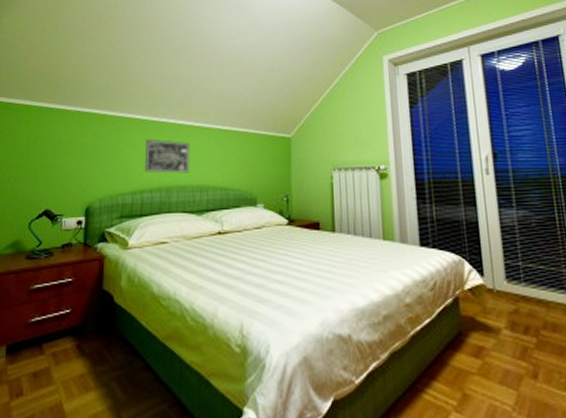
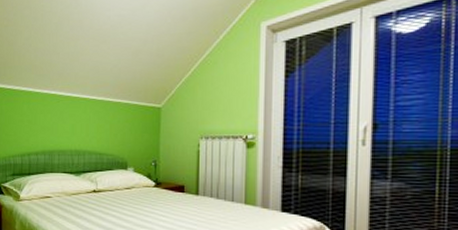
wall art: present [145,139,189,174] -> none [31,108,68,139]

